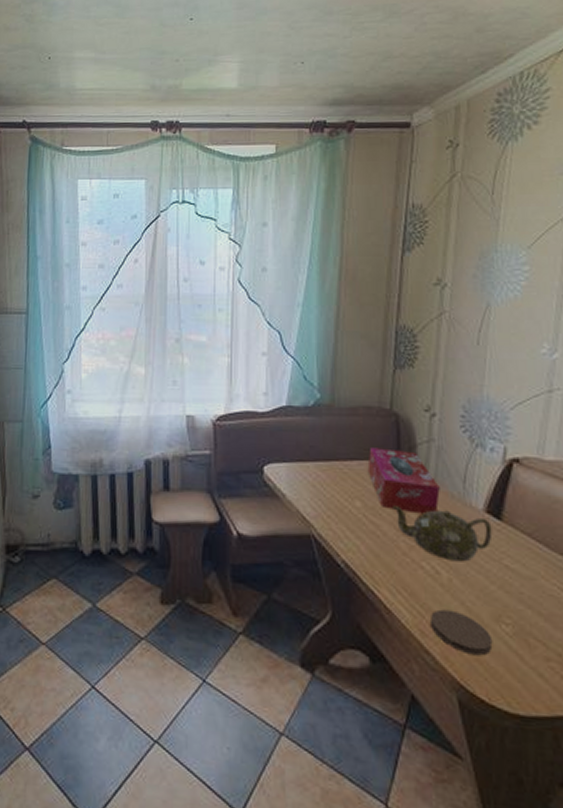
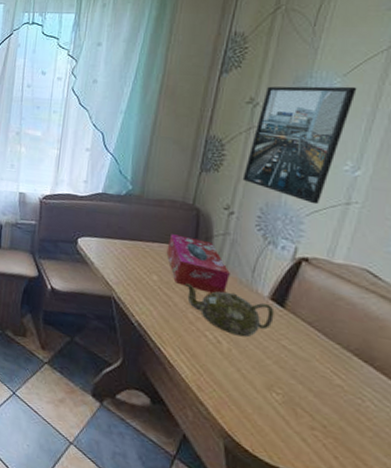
coaster: present [431,609,493,656] -> none [207,371,263,415]
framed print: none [440,259,543,395] -> present [242,86,357,205]

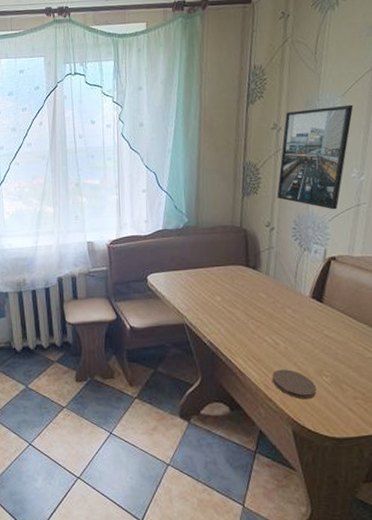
tissue box: present [166,234,230,294] -> none [224,256,278,303]
teapot: present [185,283,275,337] -> none [244,298,316,335]
coaster: none [207,371,263,415] -> present [272,369,317,400]

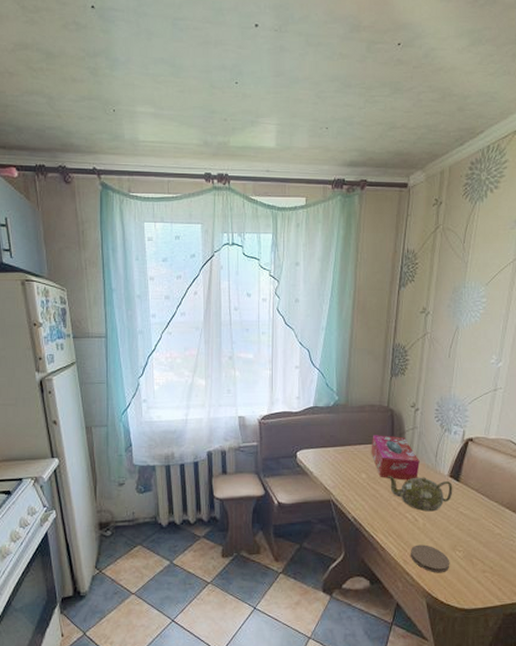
tissue box: none [224,256,278,303] -> present [371,435,420,481]
teapot: none [244,298,316,335] -> present [388,476,453,512]
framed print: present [277,104,354,210] -> none [422,294,496,394]

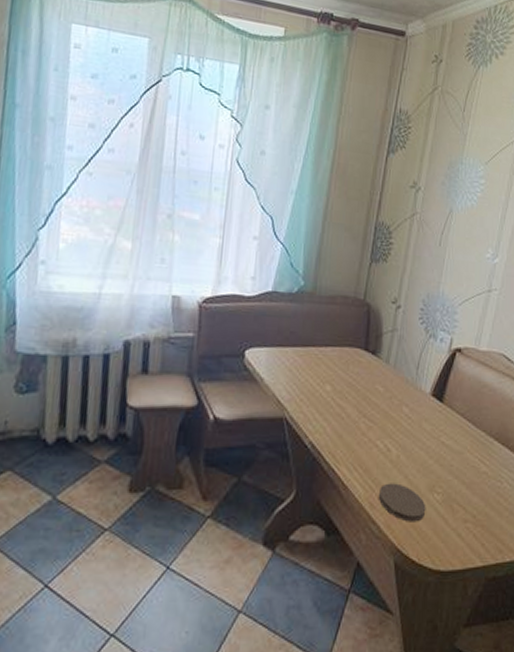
tissue box: present [371,435,420,481] -> none [339,335,398,398]
teapot: present [388,476,453,512] -> none [358,390,435,440]

